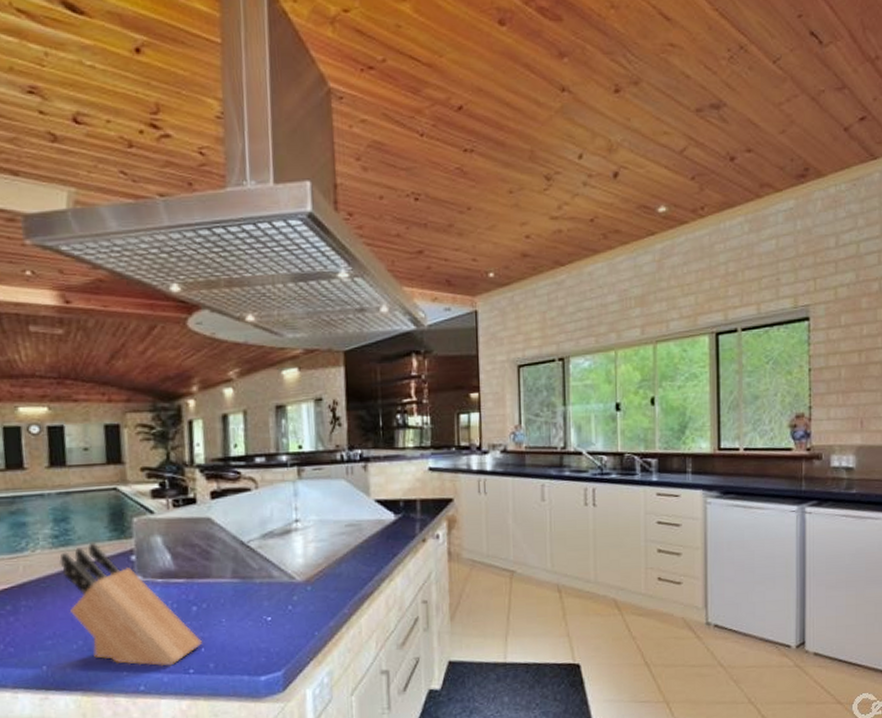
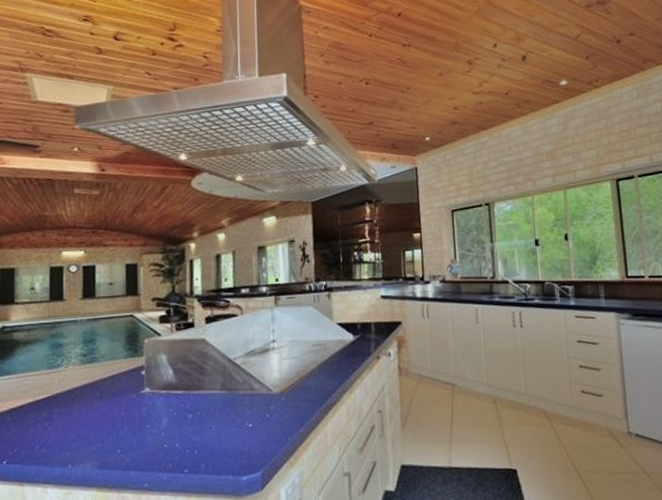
knife block: present [59,543,203,667] -> none [86,360,197,467]

